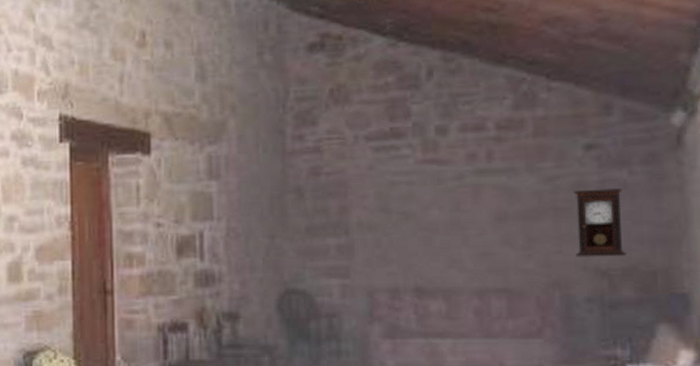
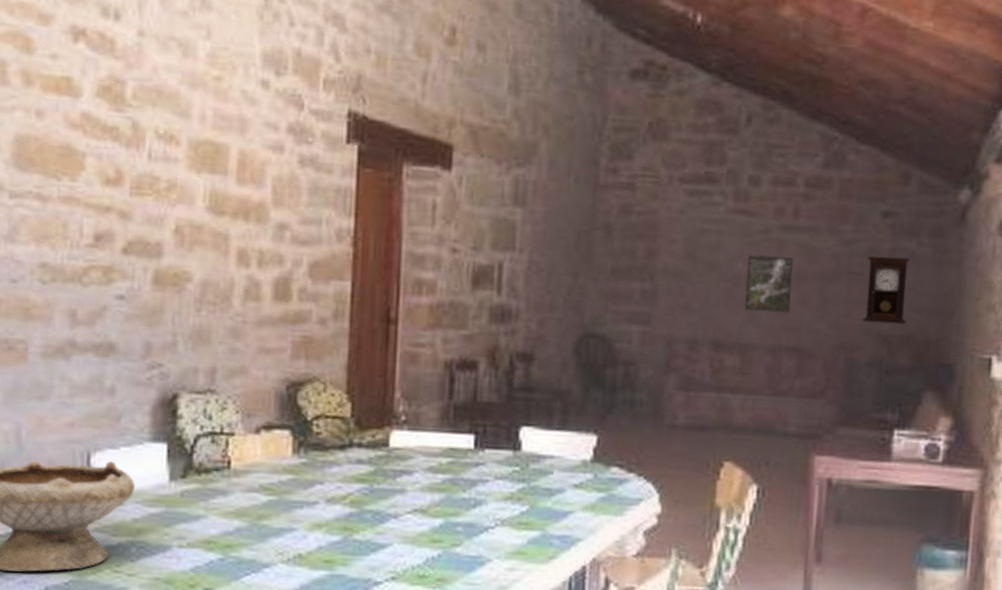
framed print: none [443,200,493,256] -> present [745,255,793,313]

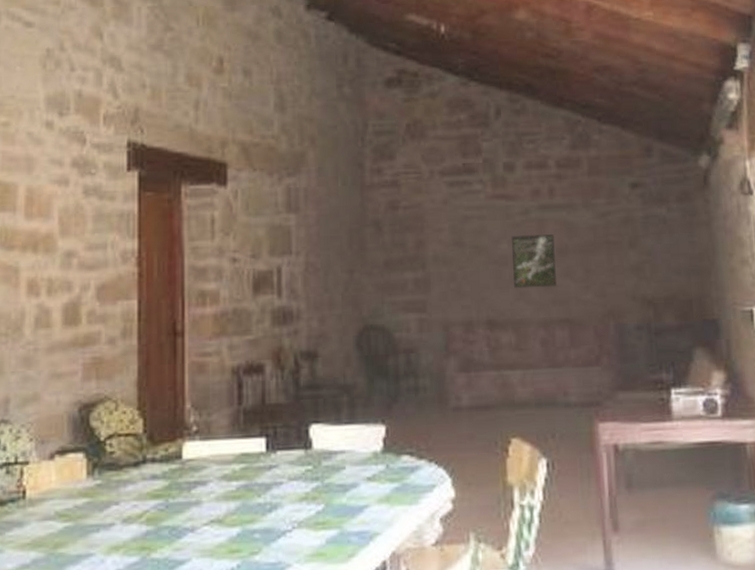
pendulum clock: present [862,256,911,325] -> none [622,223,668,288]

